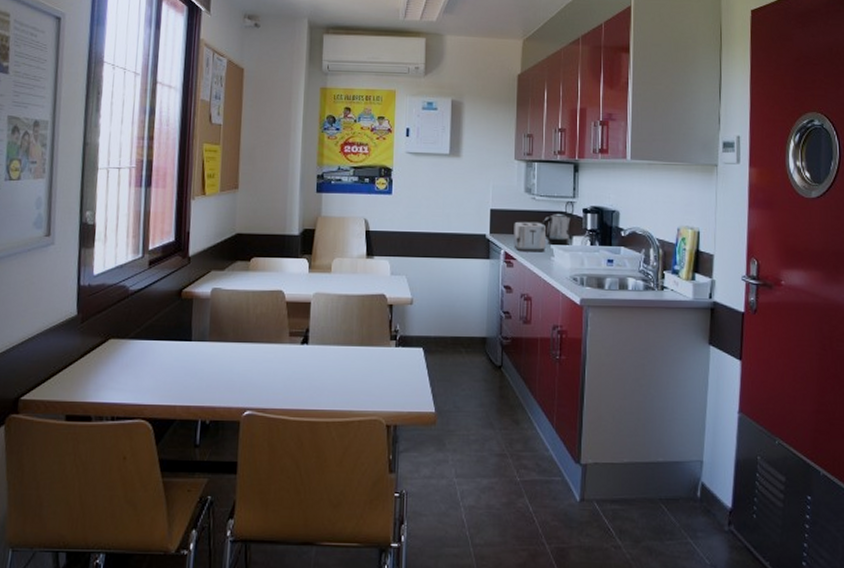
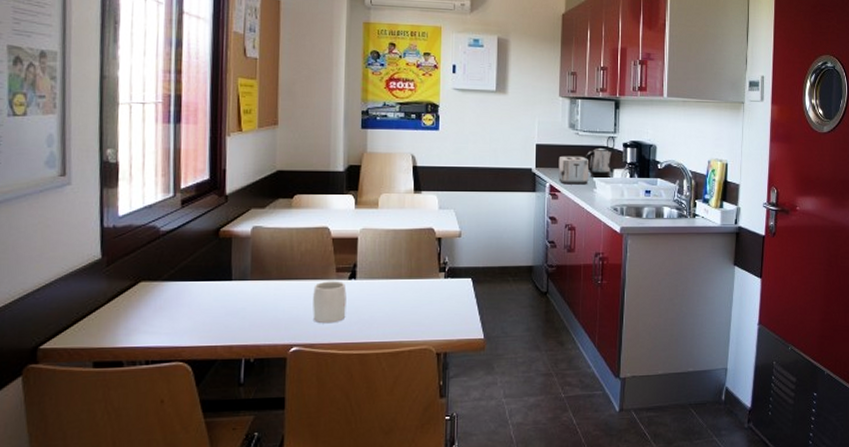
mug: none [266,345,299,389] -> present [313,281,347,324]

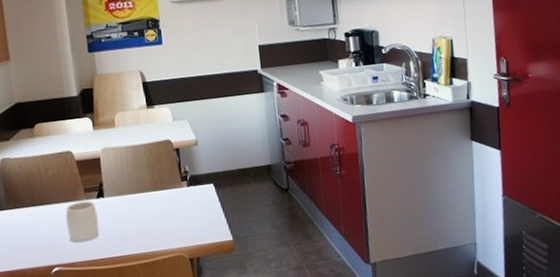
toaster: present [558,155,588,185] -> none [282,51,315,82]
kettle: present [585,148,612,178] -> none [308,41,336,71]

